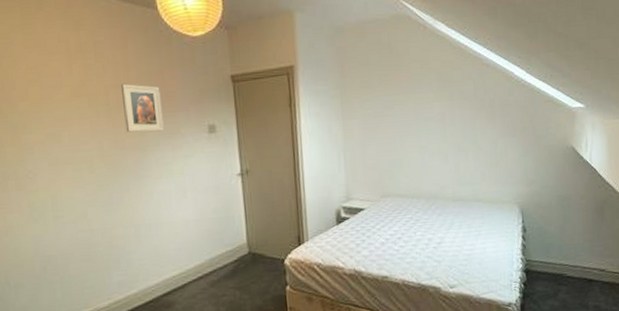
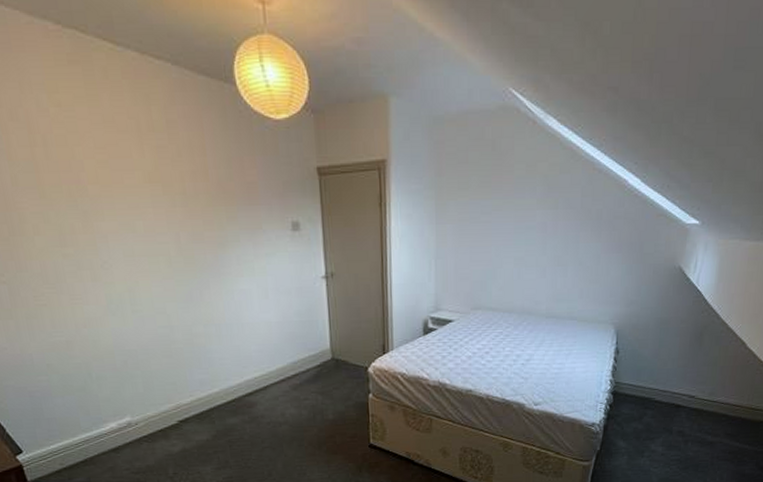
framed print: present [121,83,164,132] -> none [198,170,245,226]

